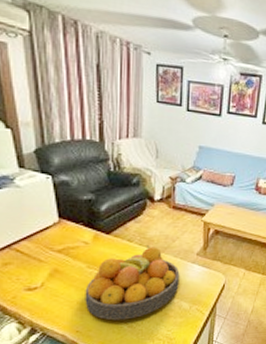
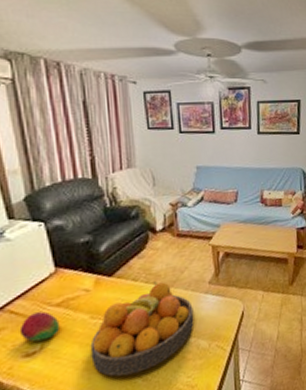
fruit: none [23,255,60,280] -> present [19,311,61,342]

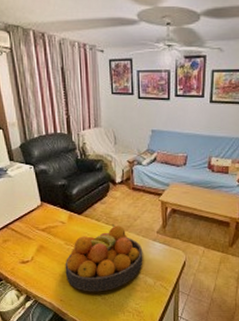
fruit: present [19,311,61,342] -> none [18,233,45,254]

